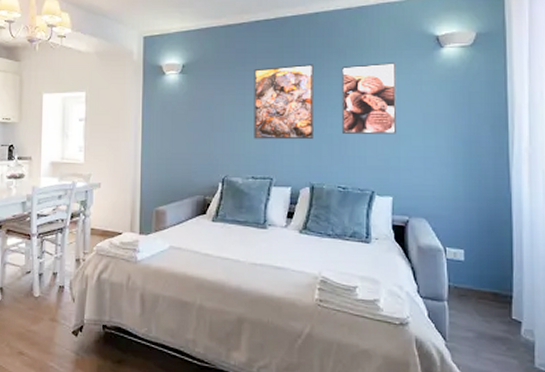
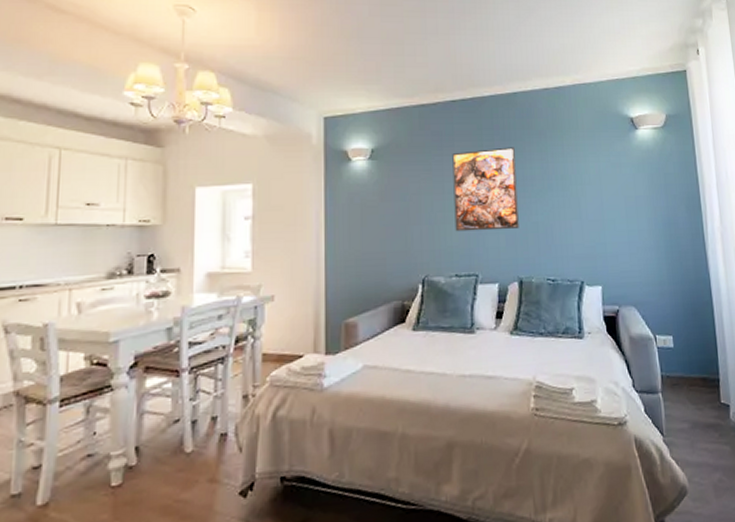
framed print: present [341,63,397,134] -> none [542,145,602,221]

